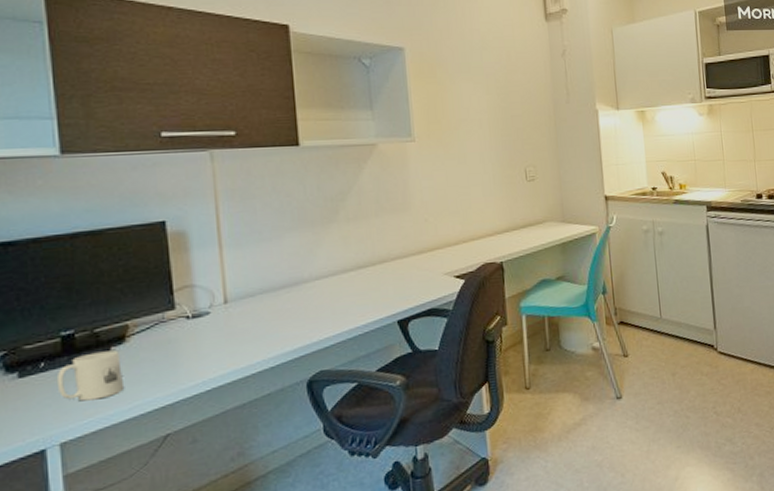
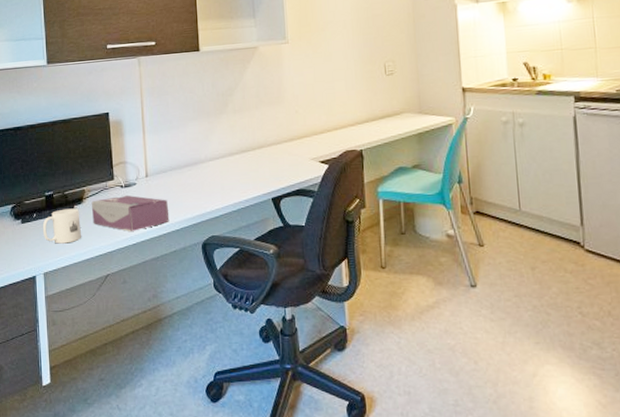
tissue box: none [139,328,261,375] -> present [91,195,170,231]

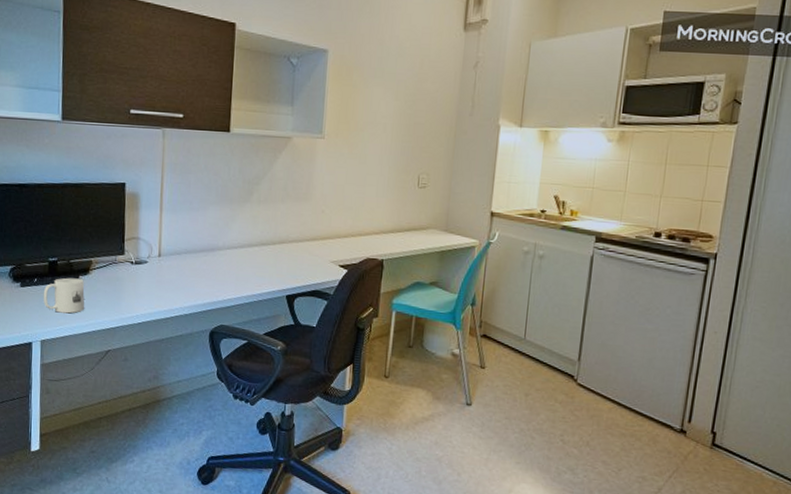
tissue box: present [91,195,170,231] -> none [97,272,179,310]

